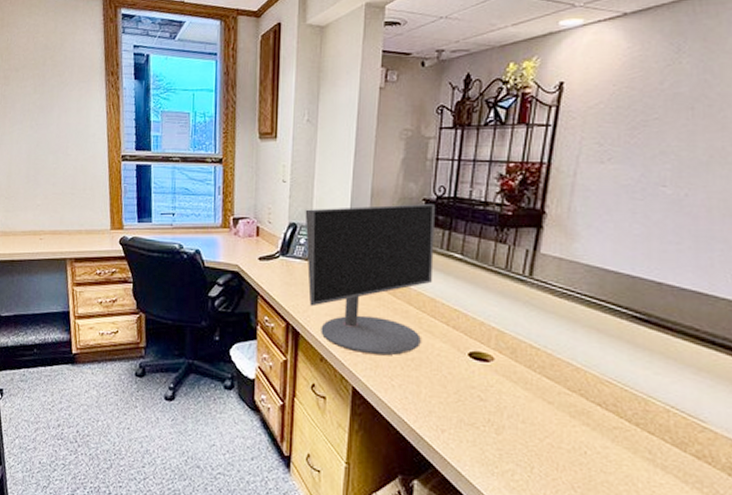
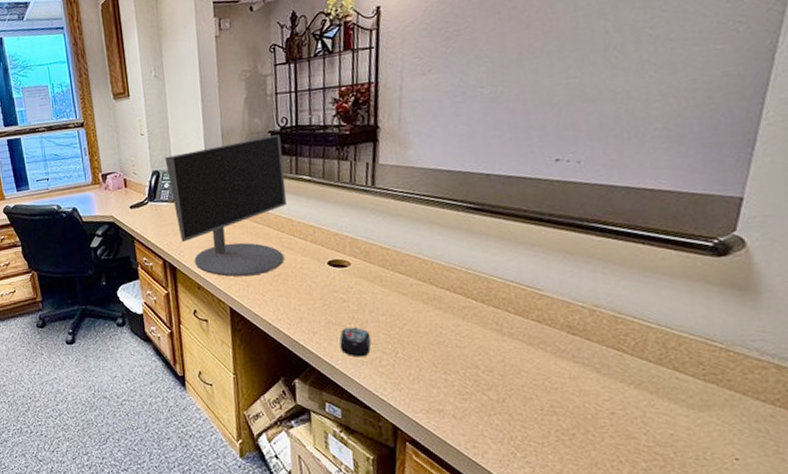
computer mouse: none [470,430,506,467] -> present [339,327,372,357]

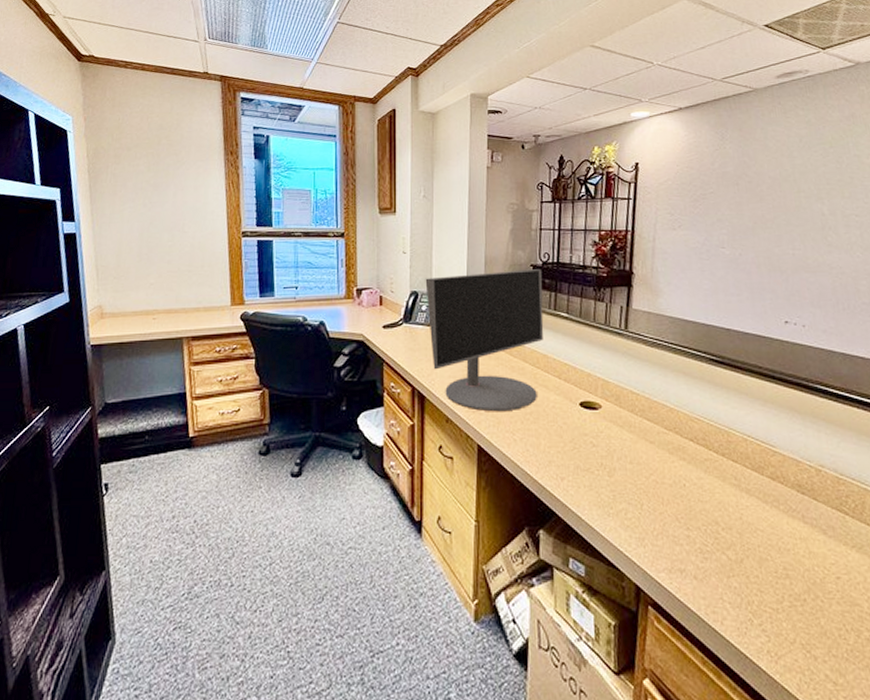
computer mouse: present [339,327,372,357] -> none [587,474,618,508]

